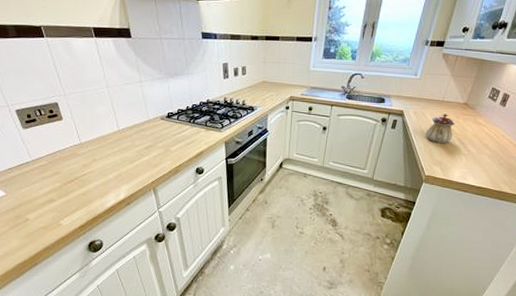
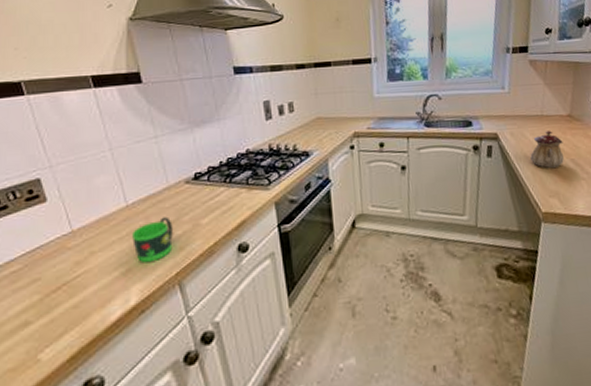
mug: none [122,141,151,172] -> present [132,216,173,263]

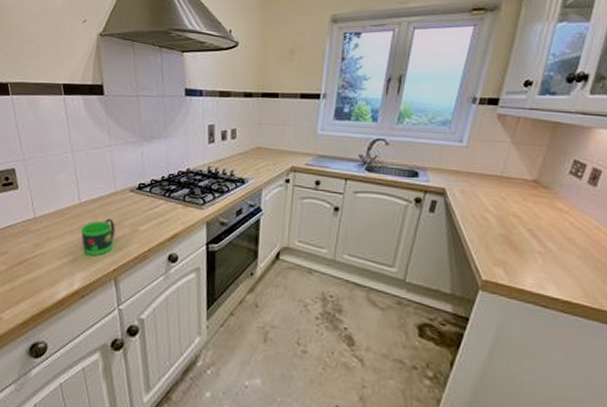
teapot: present [529,131,564,169] -> none [478,194,522,236]

